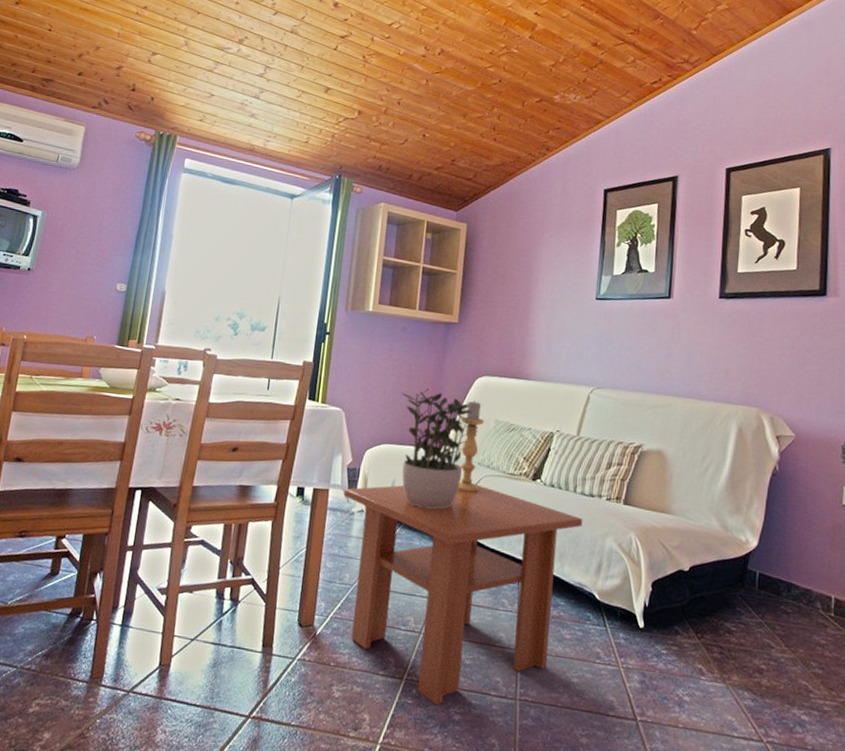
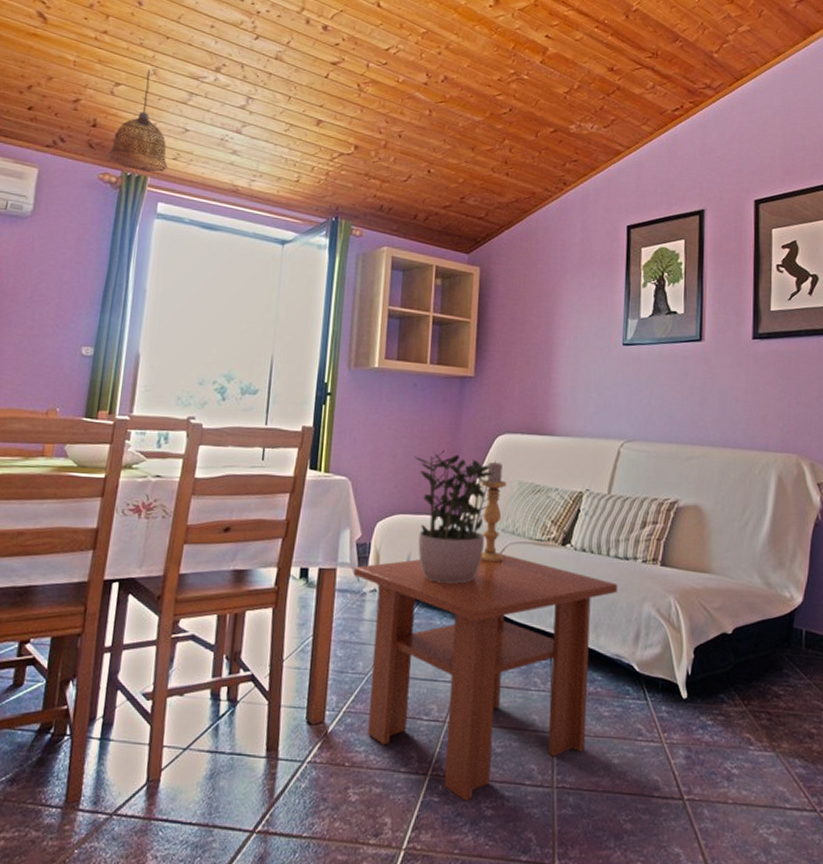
pendant lamp: none [144,41,195,132] -> present [108,69,168,172]

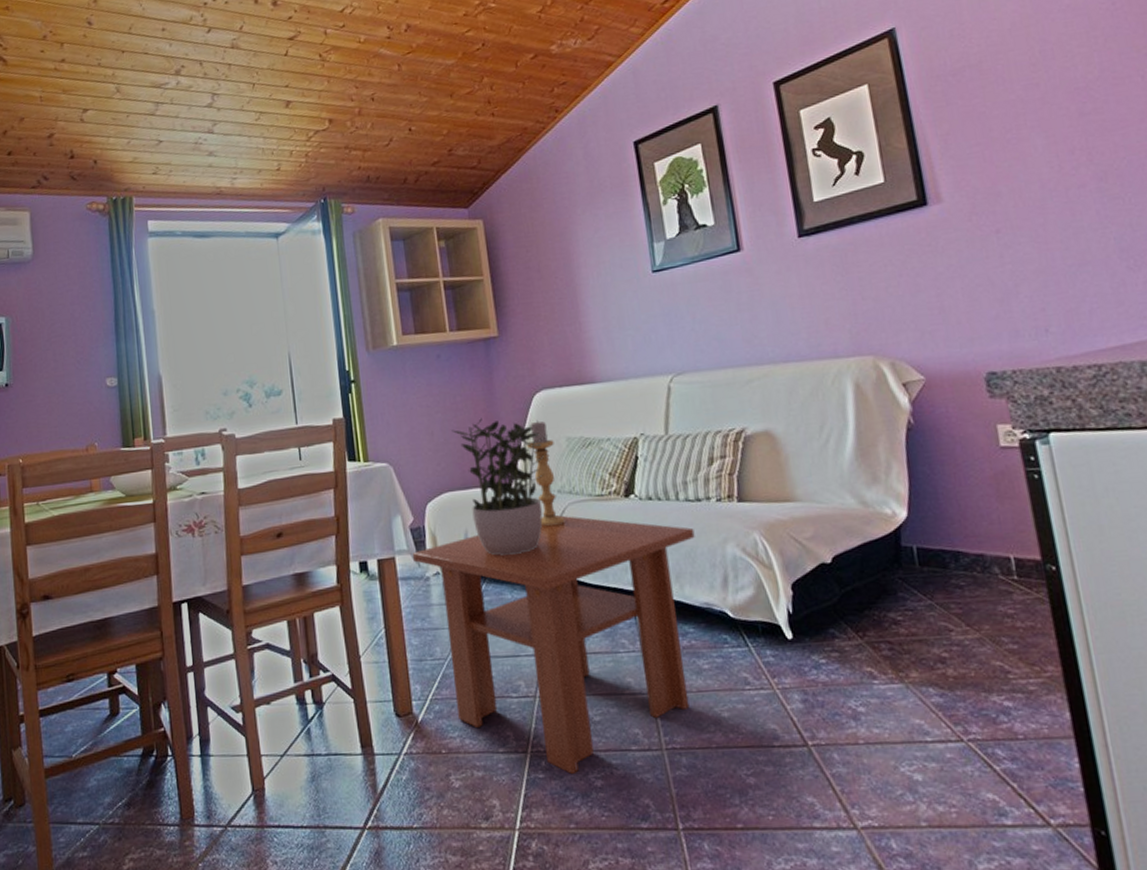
pendant lamp: present [108,69,168,172] -> none [91,88,150,193]

